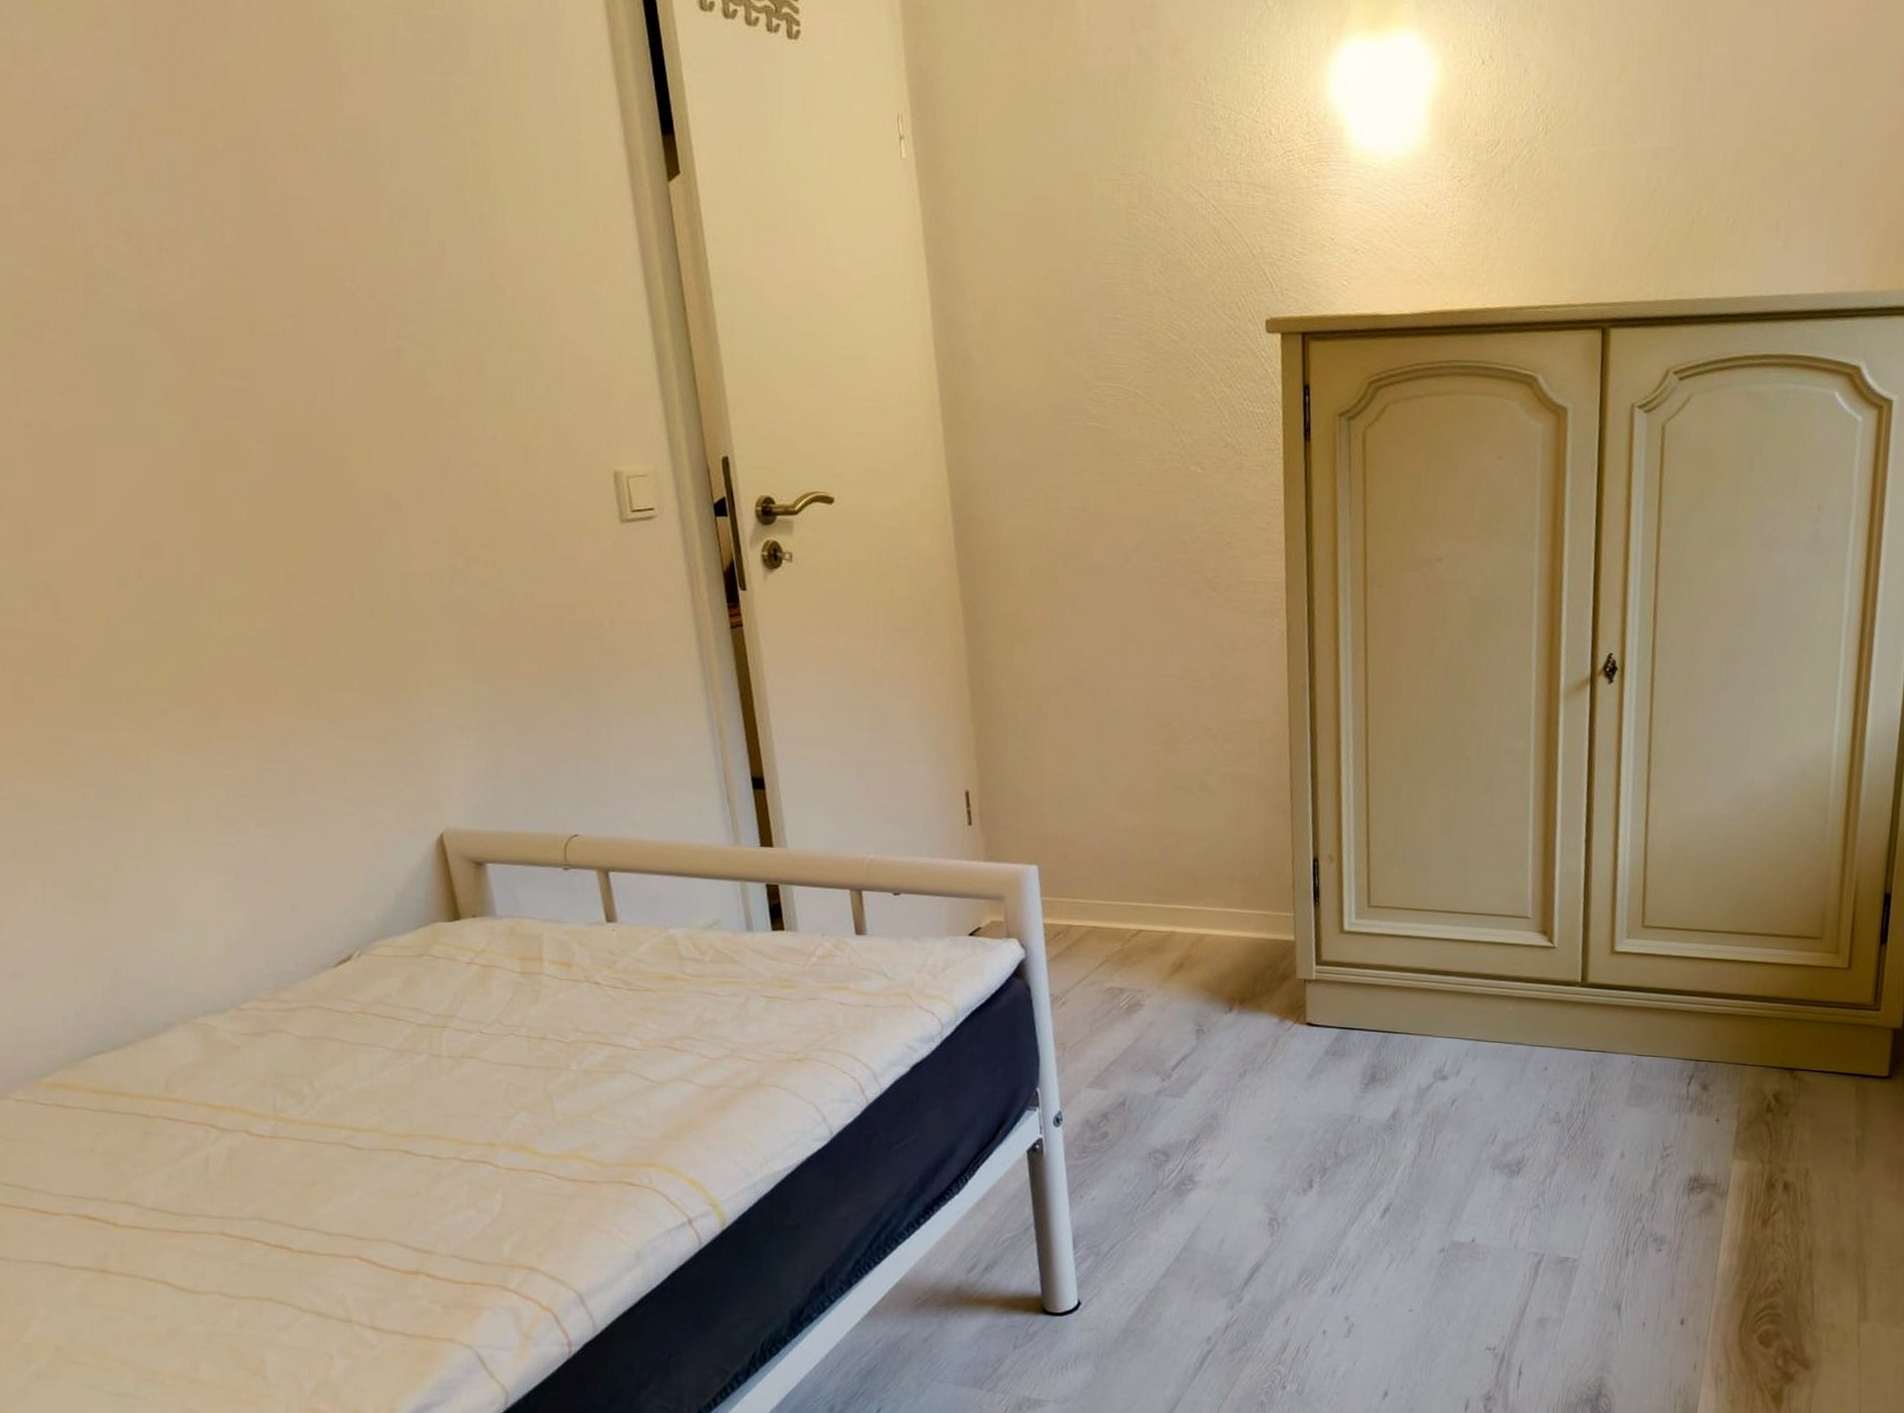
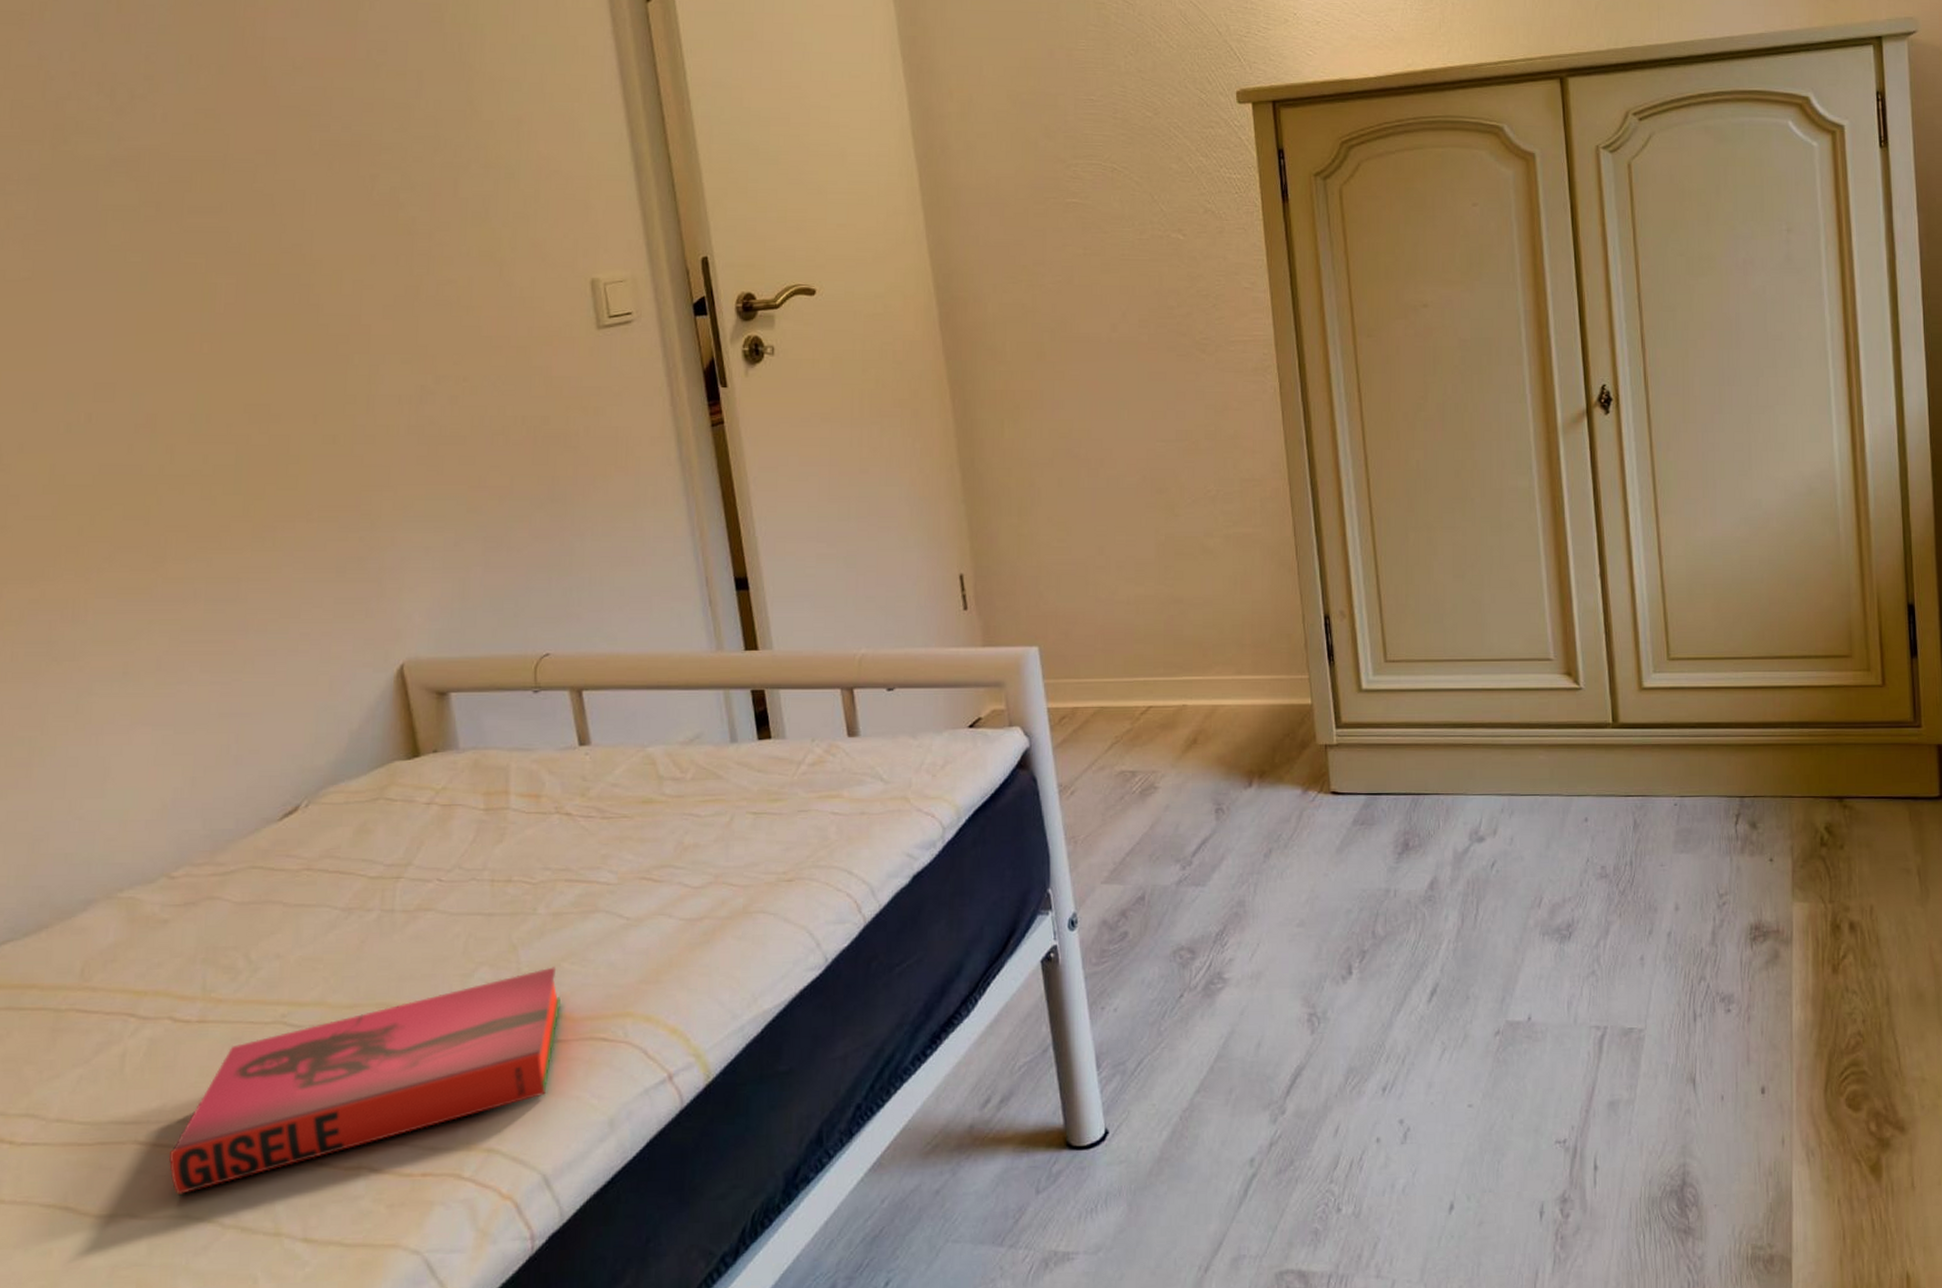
hardback book: none [251,1117,592,1281] -> present [168,967,561,1194]

